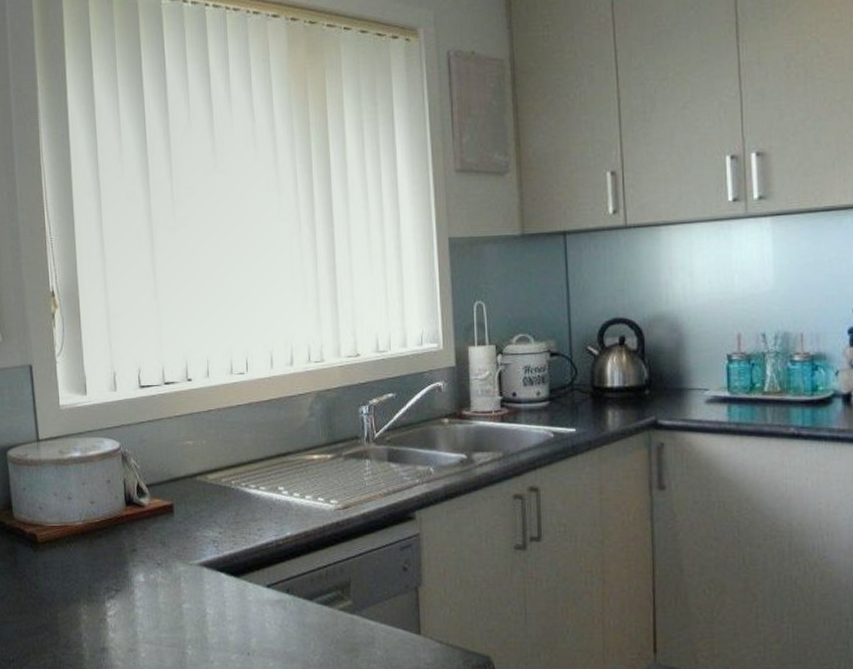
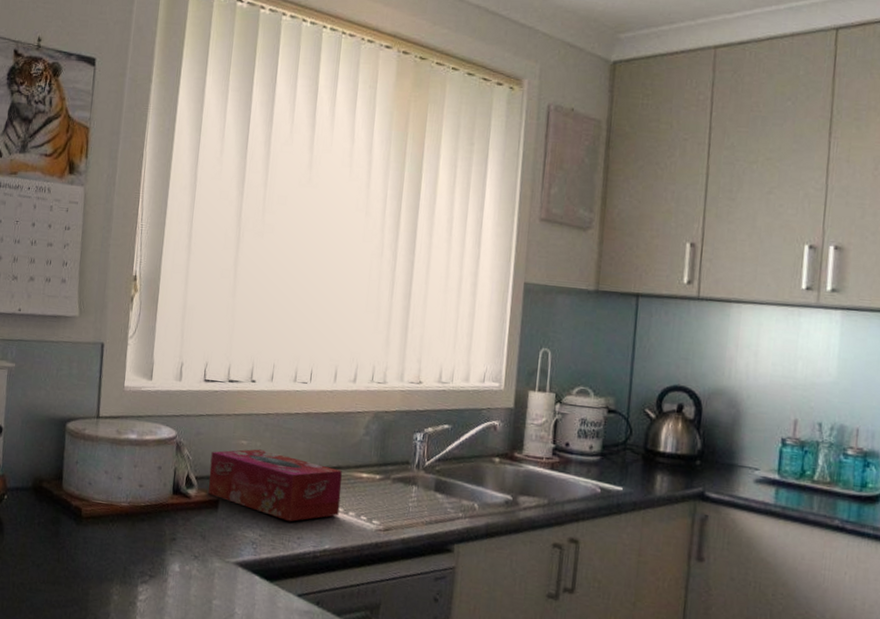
tissue box: none [158,447,296,514] -> present [208,449,342,521]

